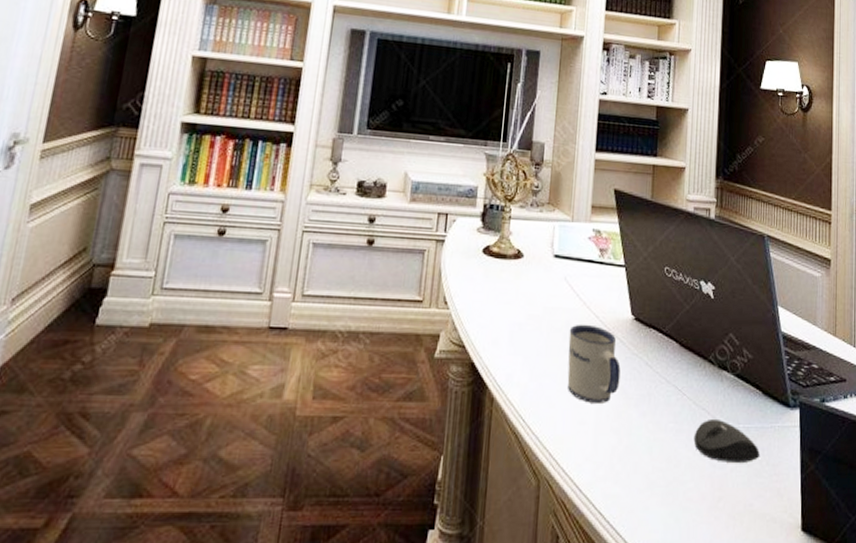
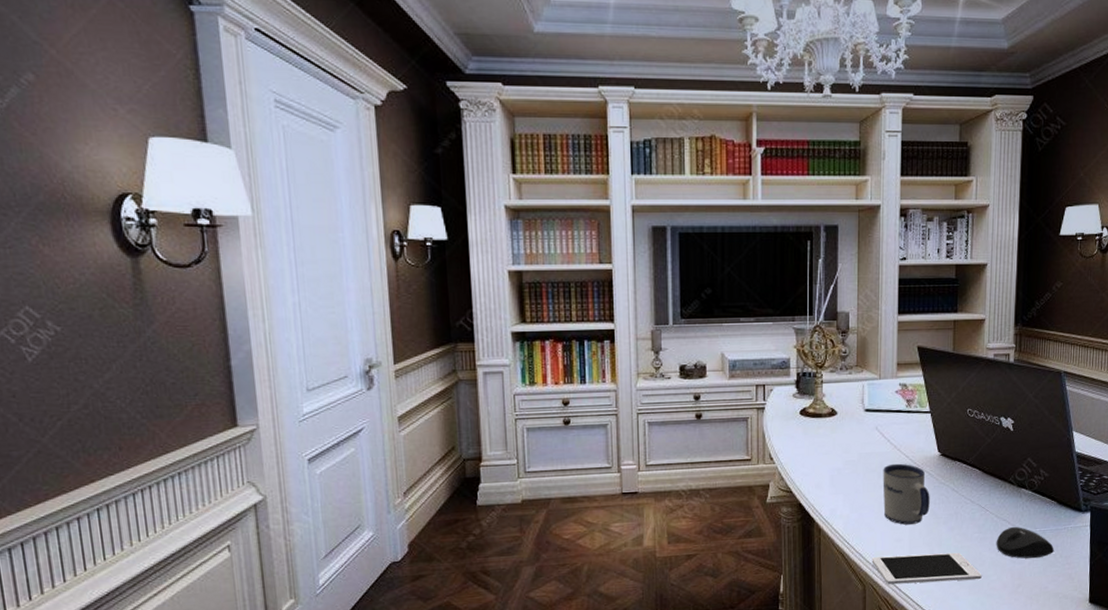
cell phone: none [549,443,677,486] -> present [871,552,982,585]

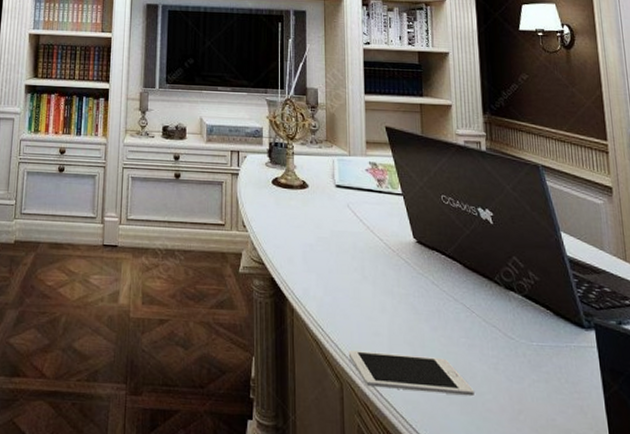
mug: present [883,463,930,525] -> none [356,245,409,317]
mouse: present [996,526,1055,559] -> none [487,335,558,379]

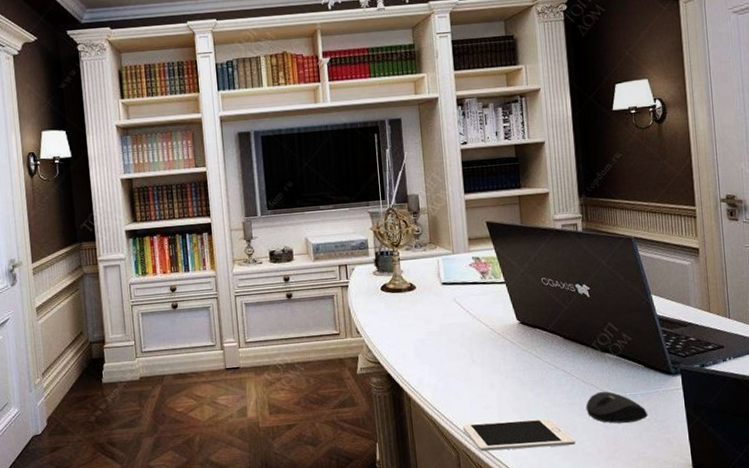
mouse: none [487,335,558,379] -> present [586,391,649,424]

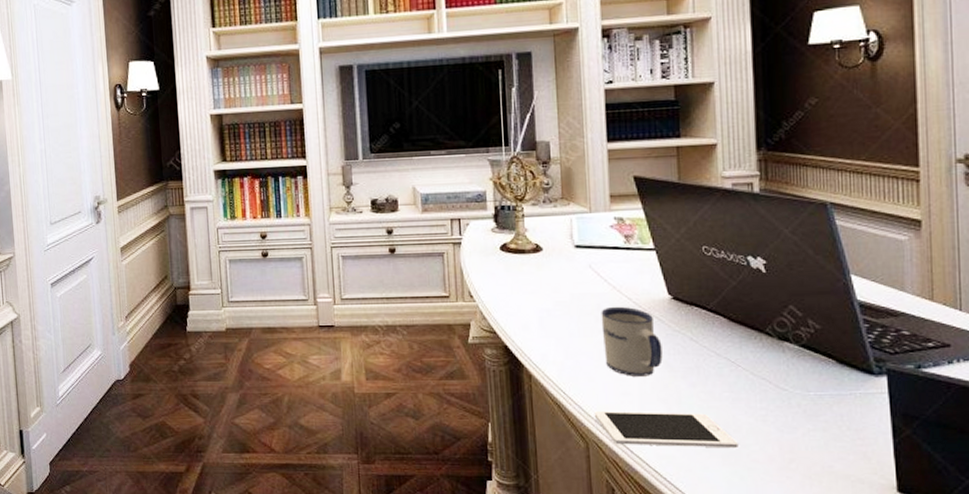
mug: none [464,332,515,392] -> present [601,306,663,376]
mouse: present [586,391,649,424] -> none [754,387,839,428]

